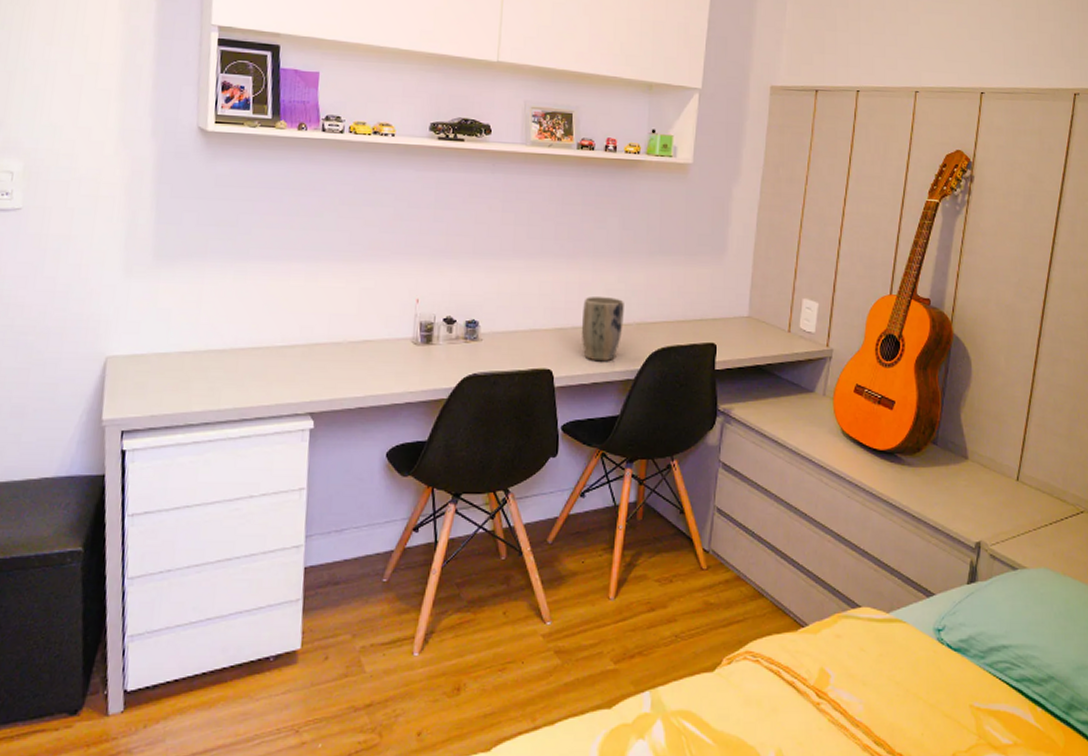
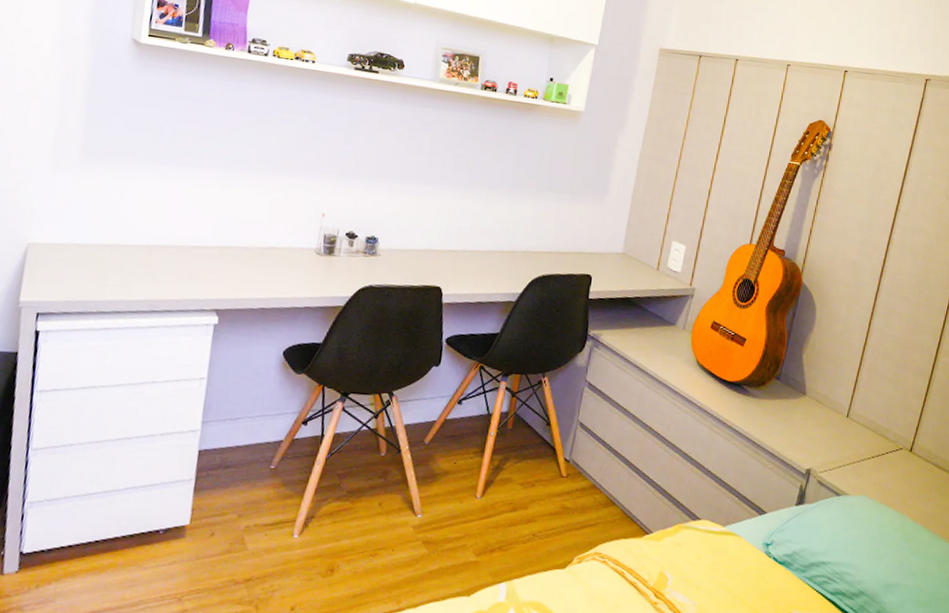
plant pot: present [581,297,624,362] -> none [471,224,512,284]

